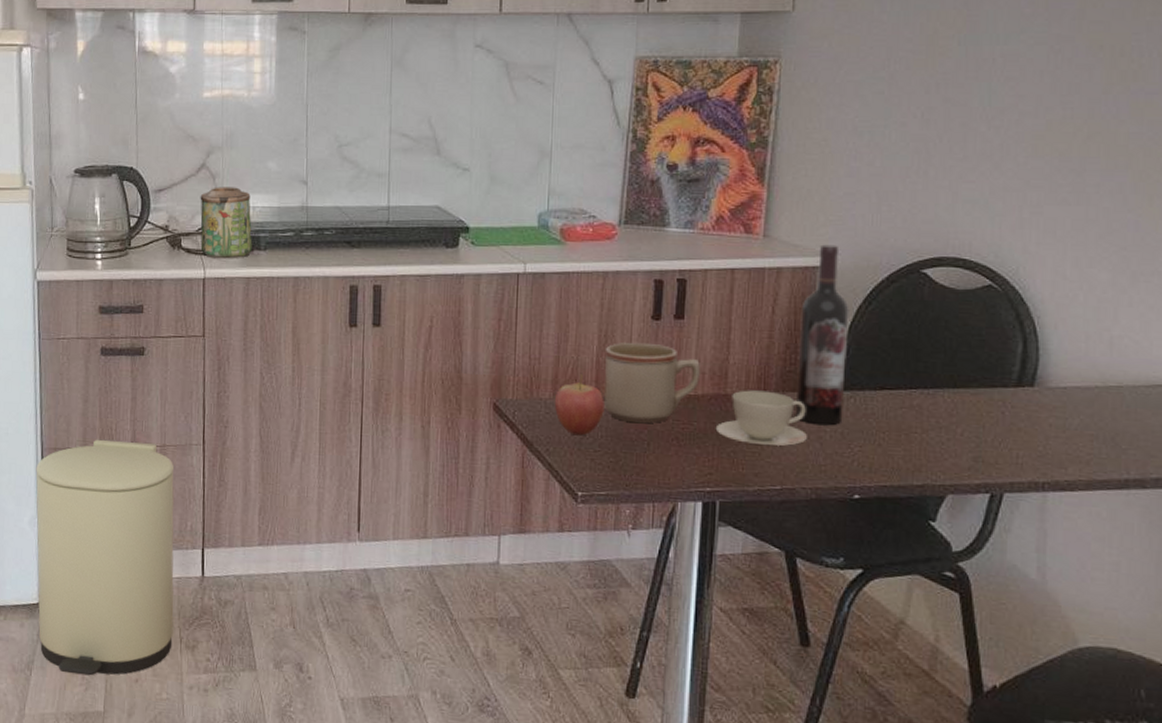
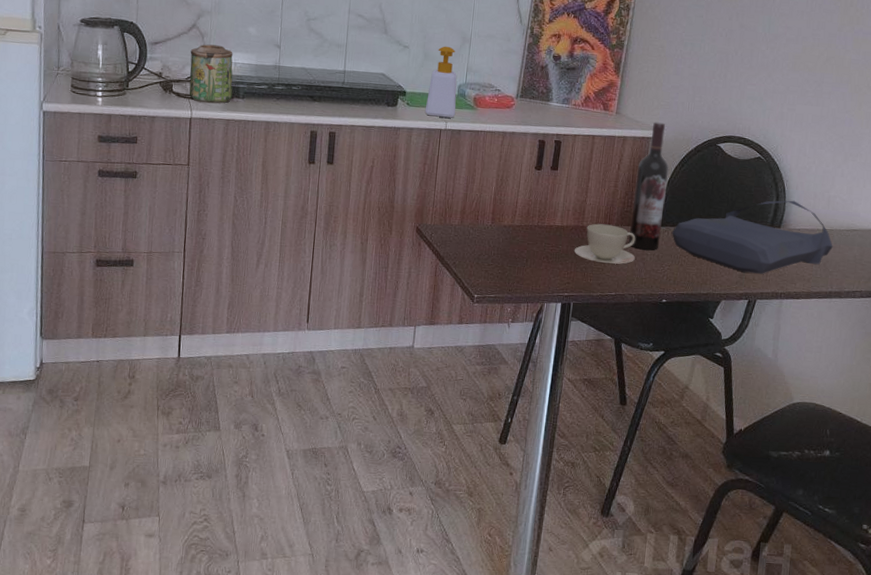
pedal bin: present [36,439,174,676] -> none [34,245,158,438]
soap bottle: none [495,164,537,258] -> present [424,46,457,118]
fruit: present [554,372,604,436] -> none [461,206,498,253]
mug: present [604,342,700,424] -> none [497,185,567,246]
bag: none [860,345,1125,455] -> present [671,200,833,274]

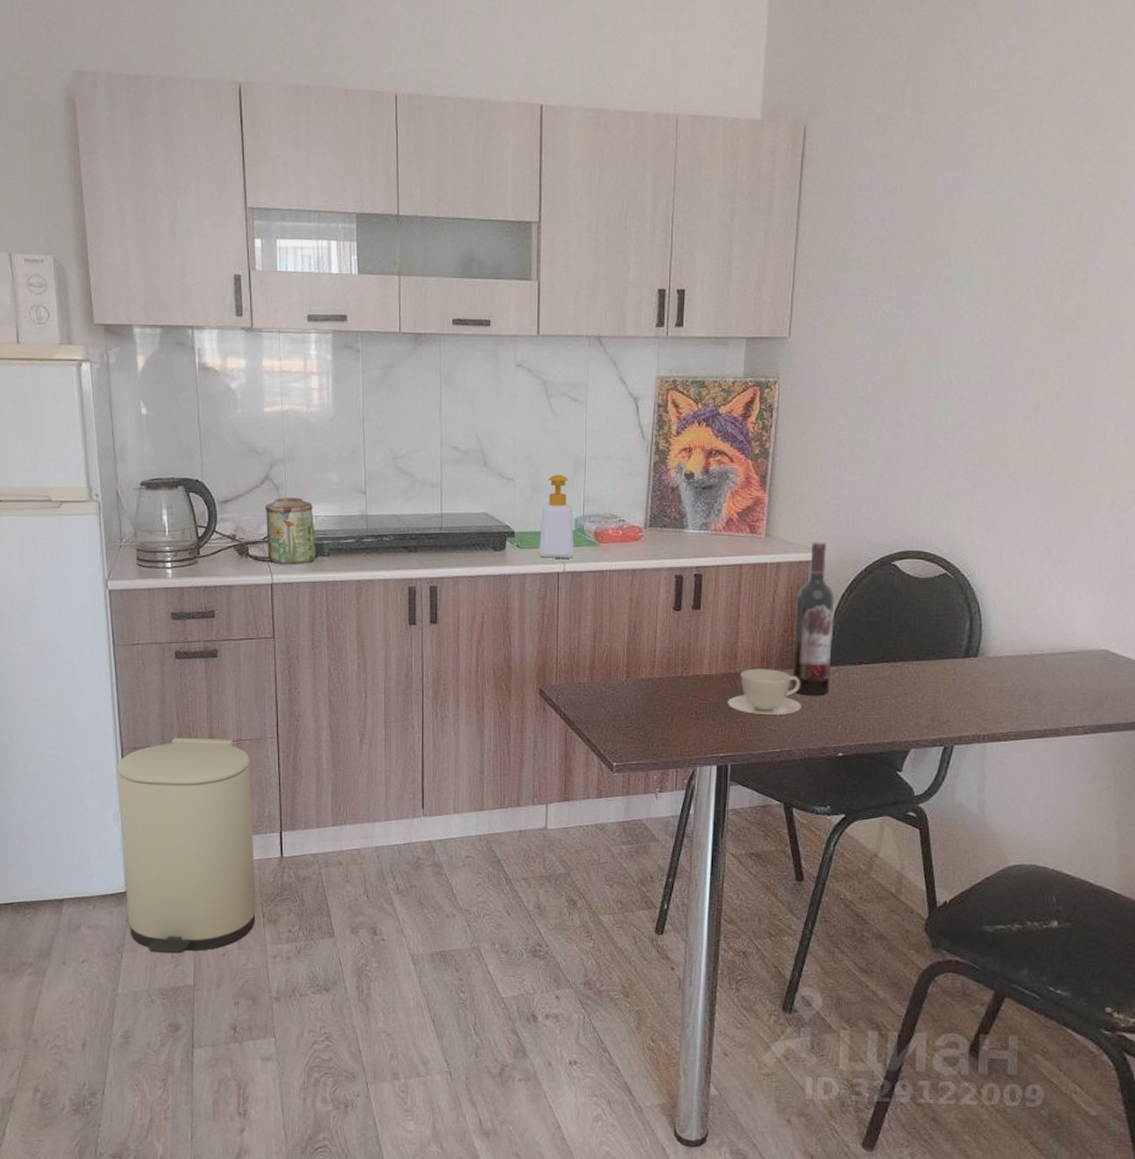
pedal bin: none [34,245,158,438] -> present [117,737,256,954]
bag: present [671,200,833,274] -> none [843,622,1045,714]

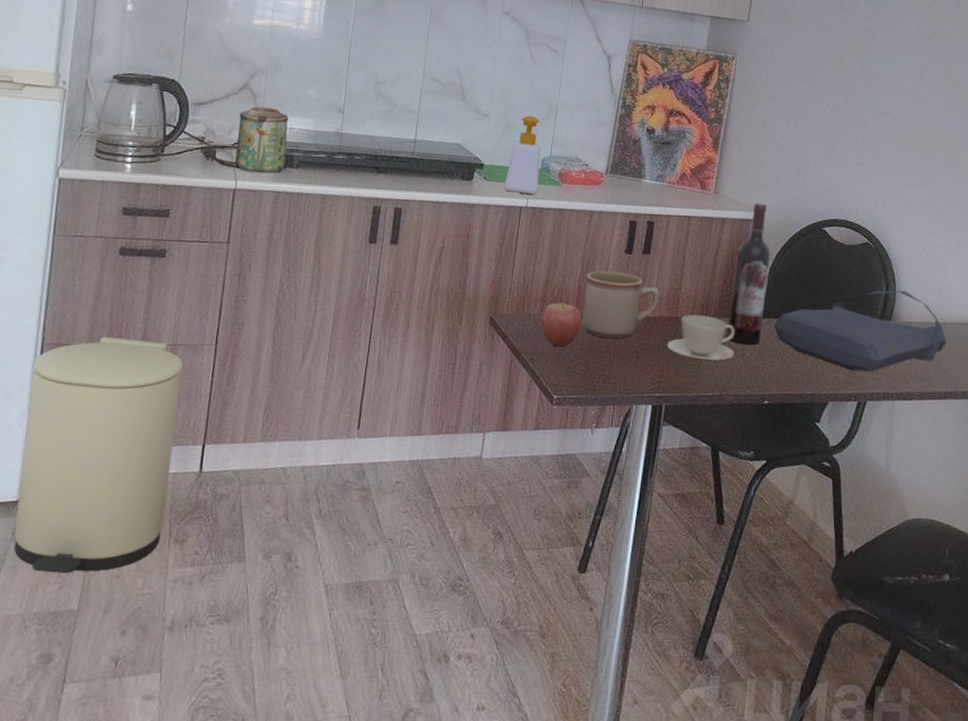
fruit: none [591,659,634,714] -> present [541,294,582,348]
mug: none [634,630,714,701] -> present [581,270,659,339]
bag: none [843,622,1045,714] -> present [774,290,947,372]

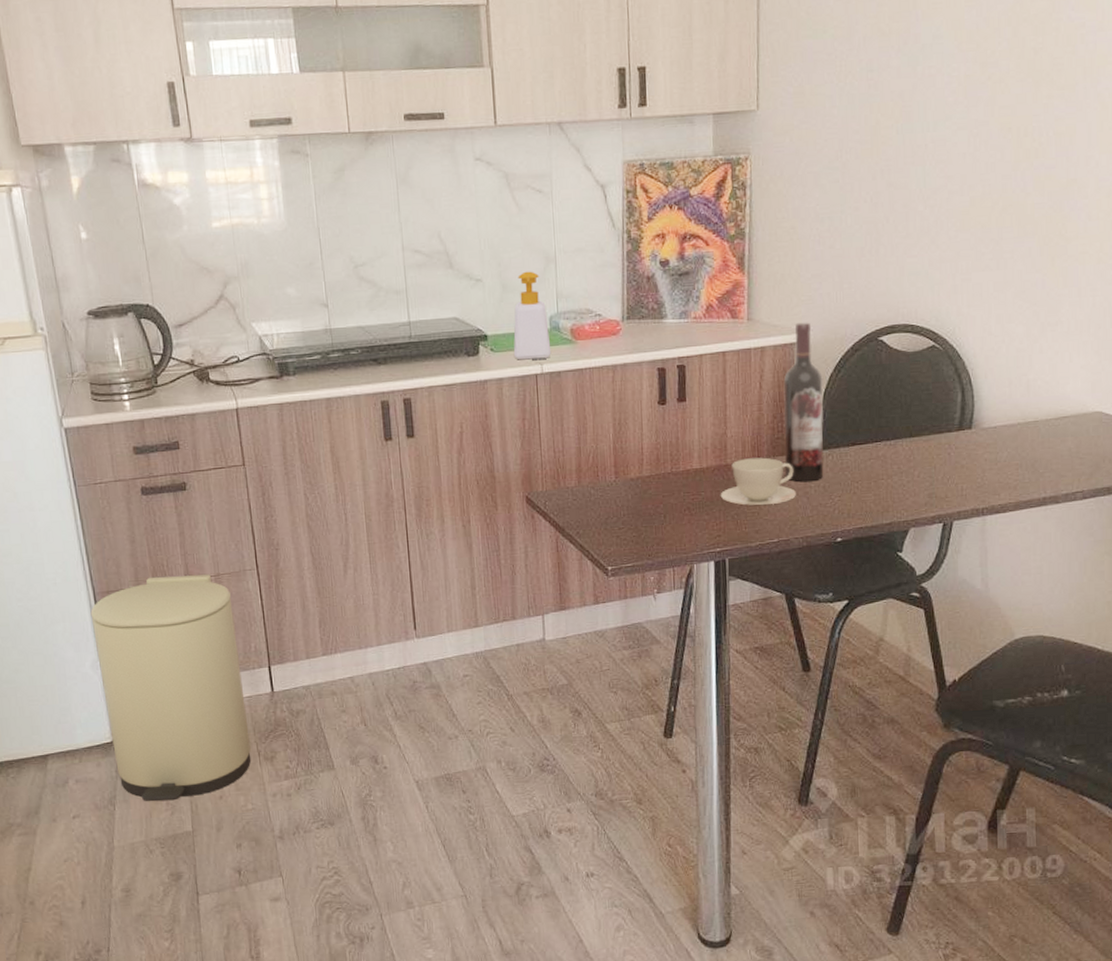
canister: present [234,106,289,174] -> none [222,315,282,388]
fruit: present [541,294,582,348] -> none [579,459,624,517]
mug: present [581,270,659,339] -> none [620,426,704,499]
bag: present [774,290,947,372] -> none [836,392,1041,490]

